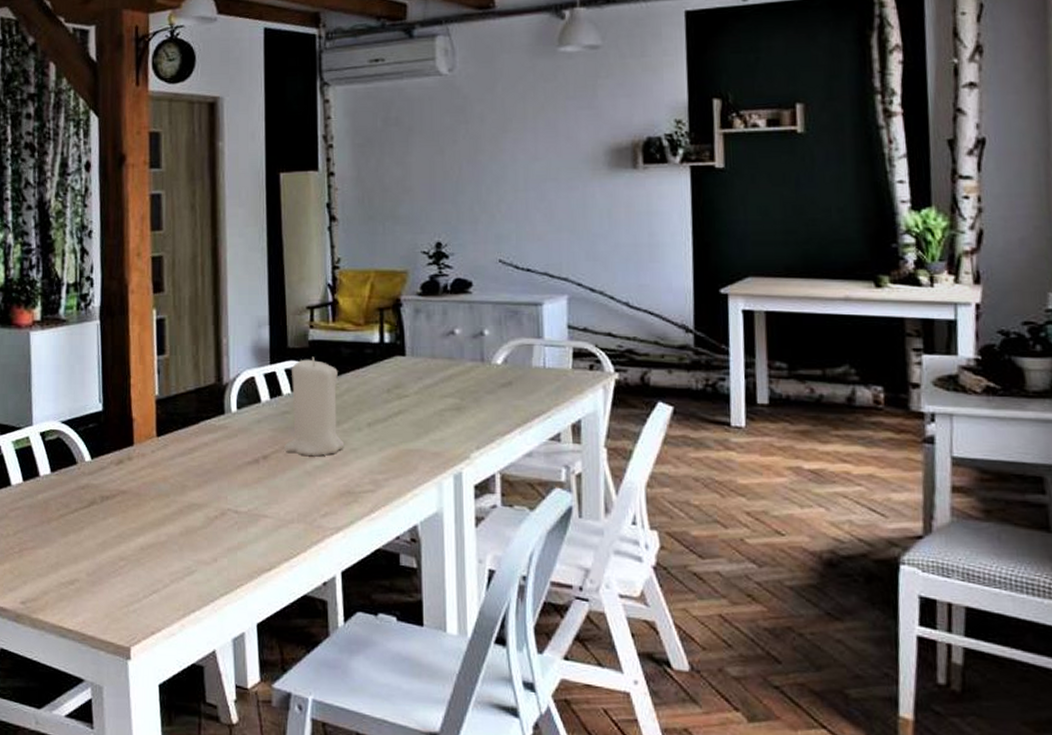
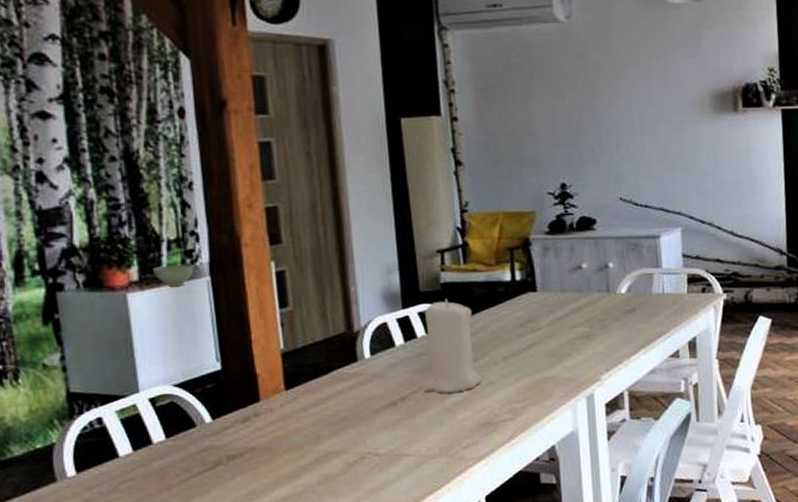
bowl: none [52,307,87,328] -> present [152,263,194,287]

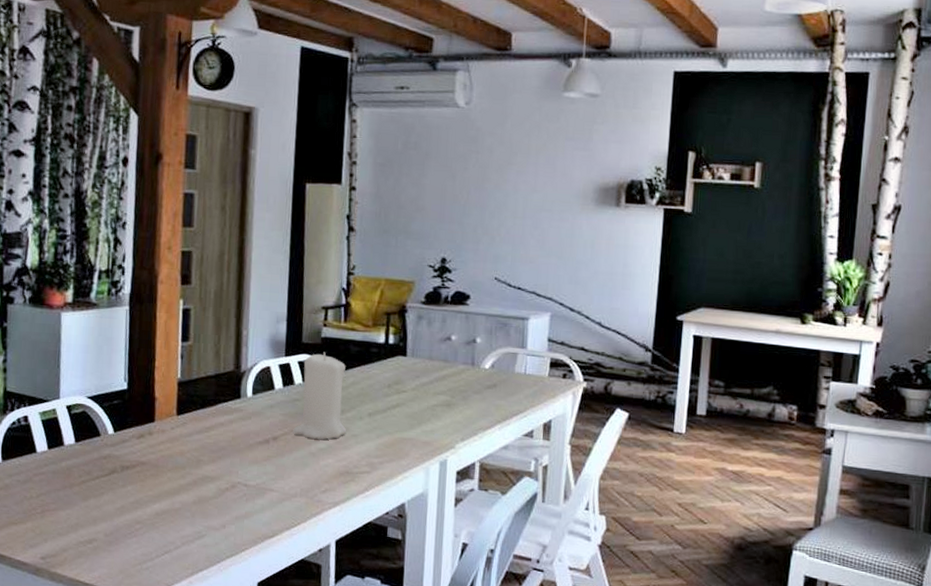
bowl: present [152,263,194,287] -> none [84,292,117,312]

